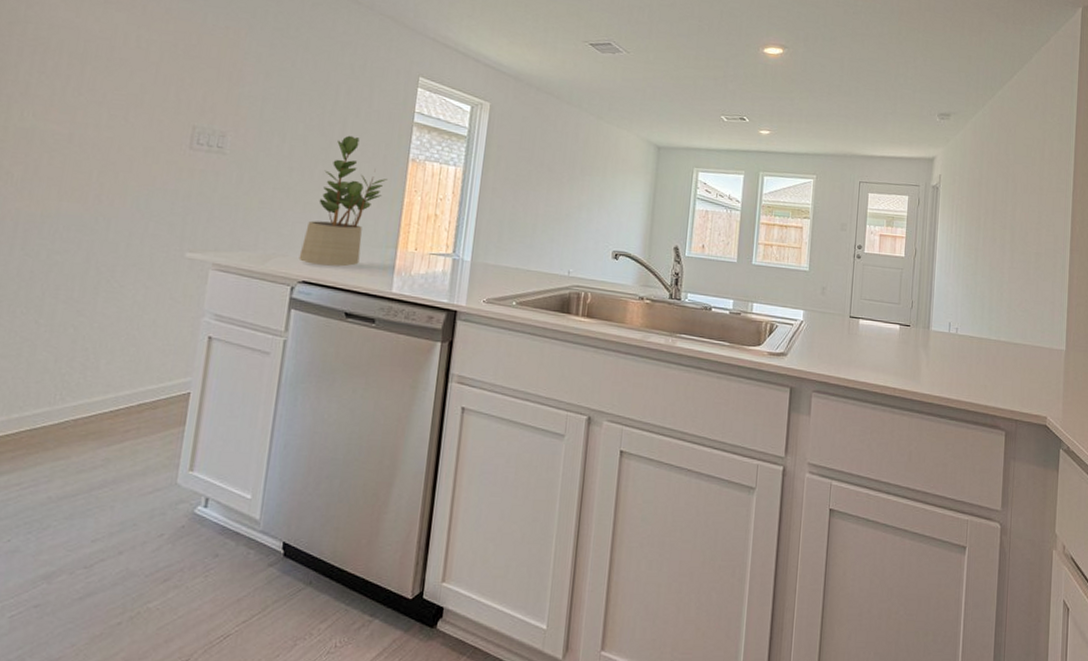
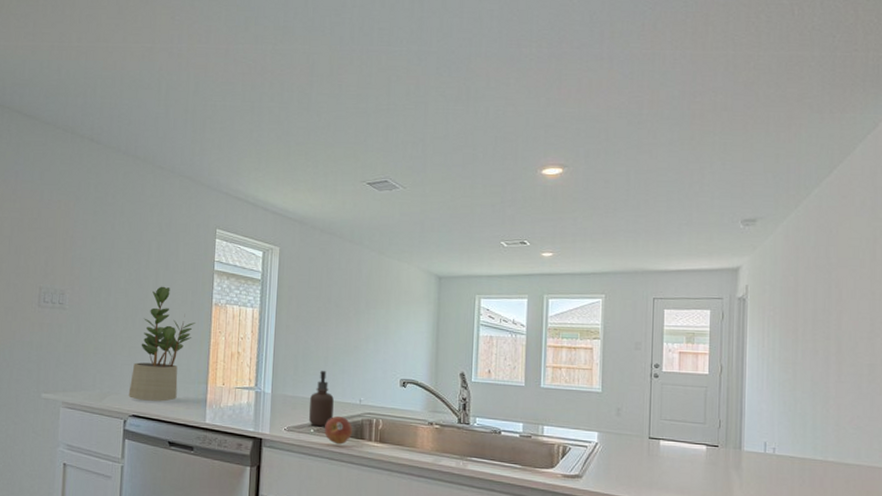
soap dispenser: none [511,238,541,300] -> present [309,370,334,427]
fruit: none [528,287,559,319] -> present [325,415,352,445]

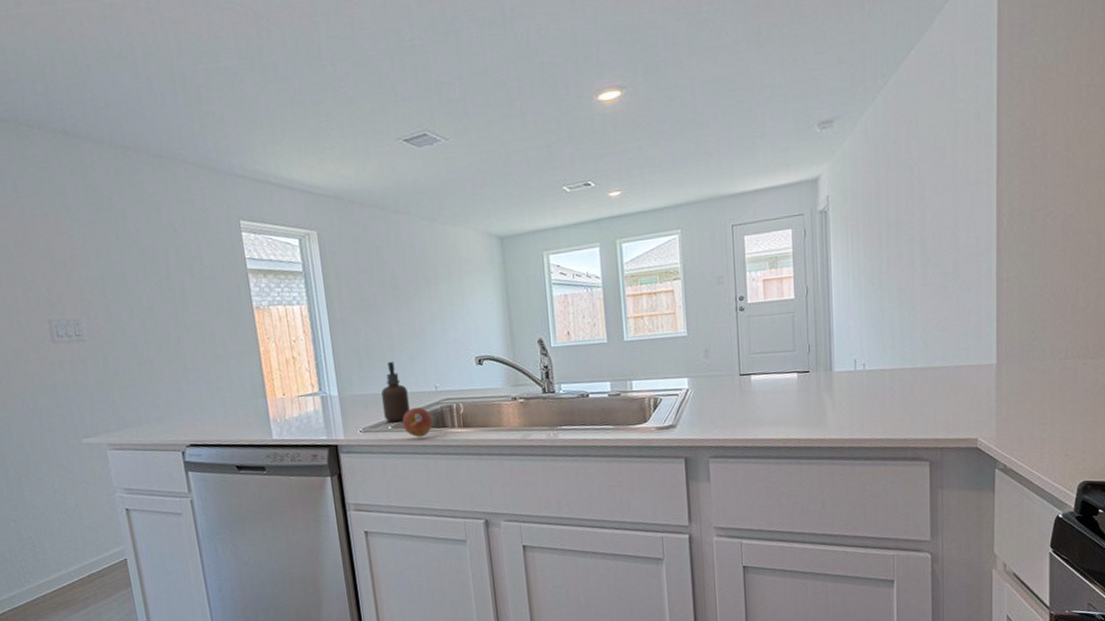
potted plant: present [128,286,196,402] -> none [178,296,239,428]

